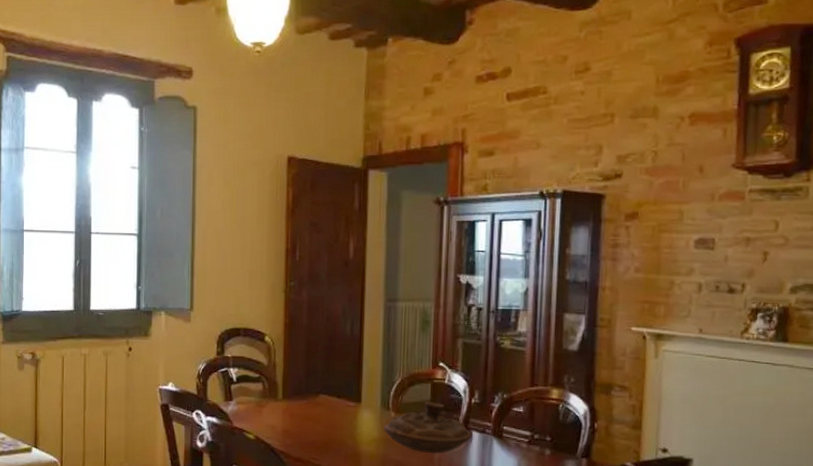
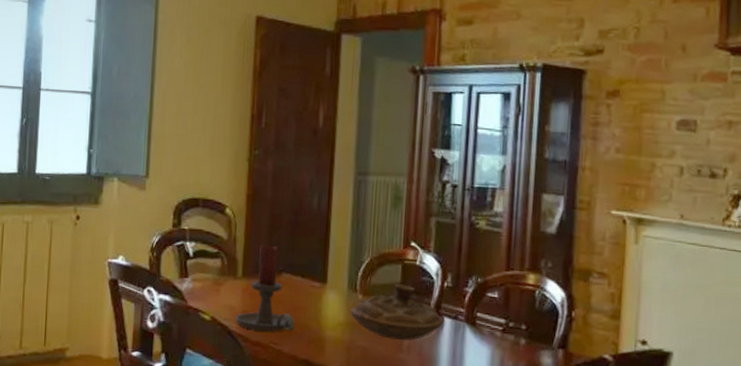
candle holder: none [277,369,333,448] -> present [235,245,295,332]

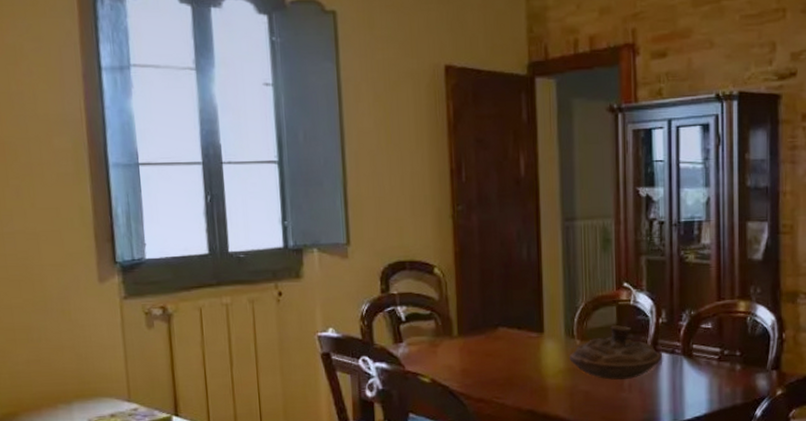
candle holder: present [235,245,295,332] -> none [455,301,516,387]

